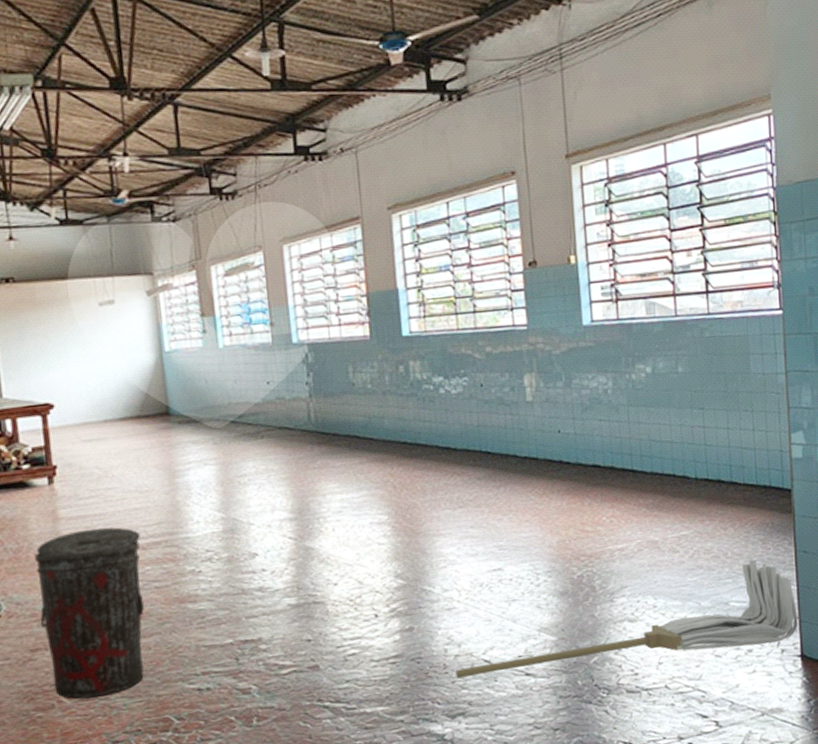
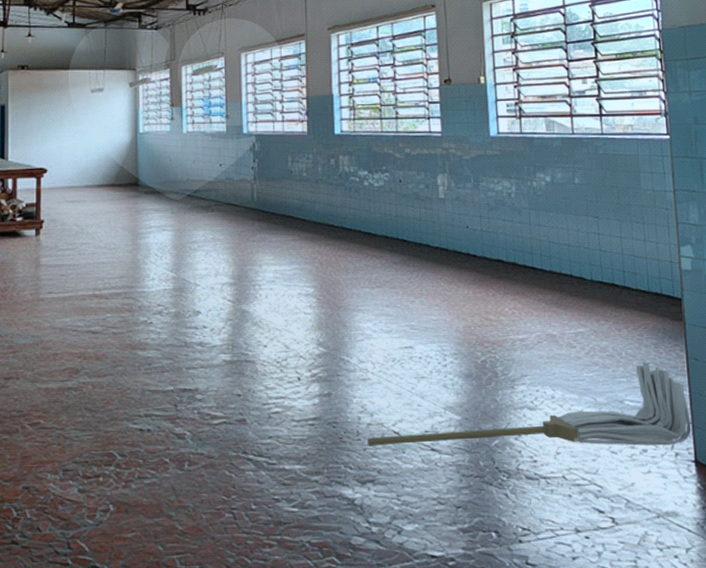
trash can: present [34,527,144,699] -> none [15,276,105,427]

